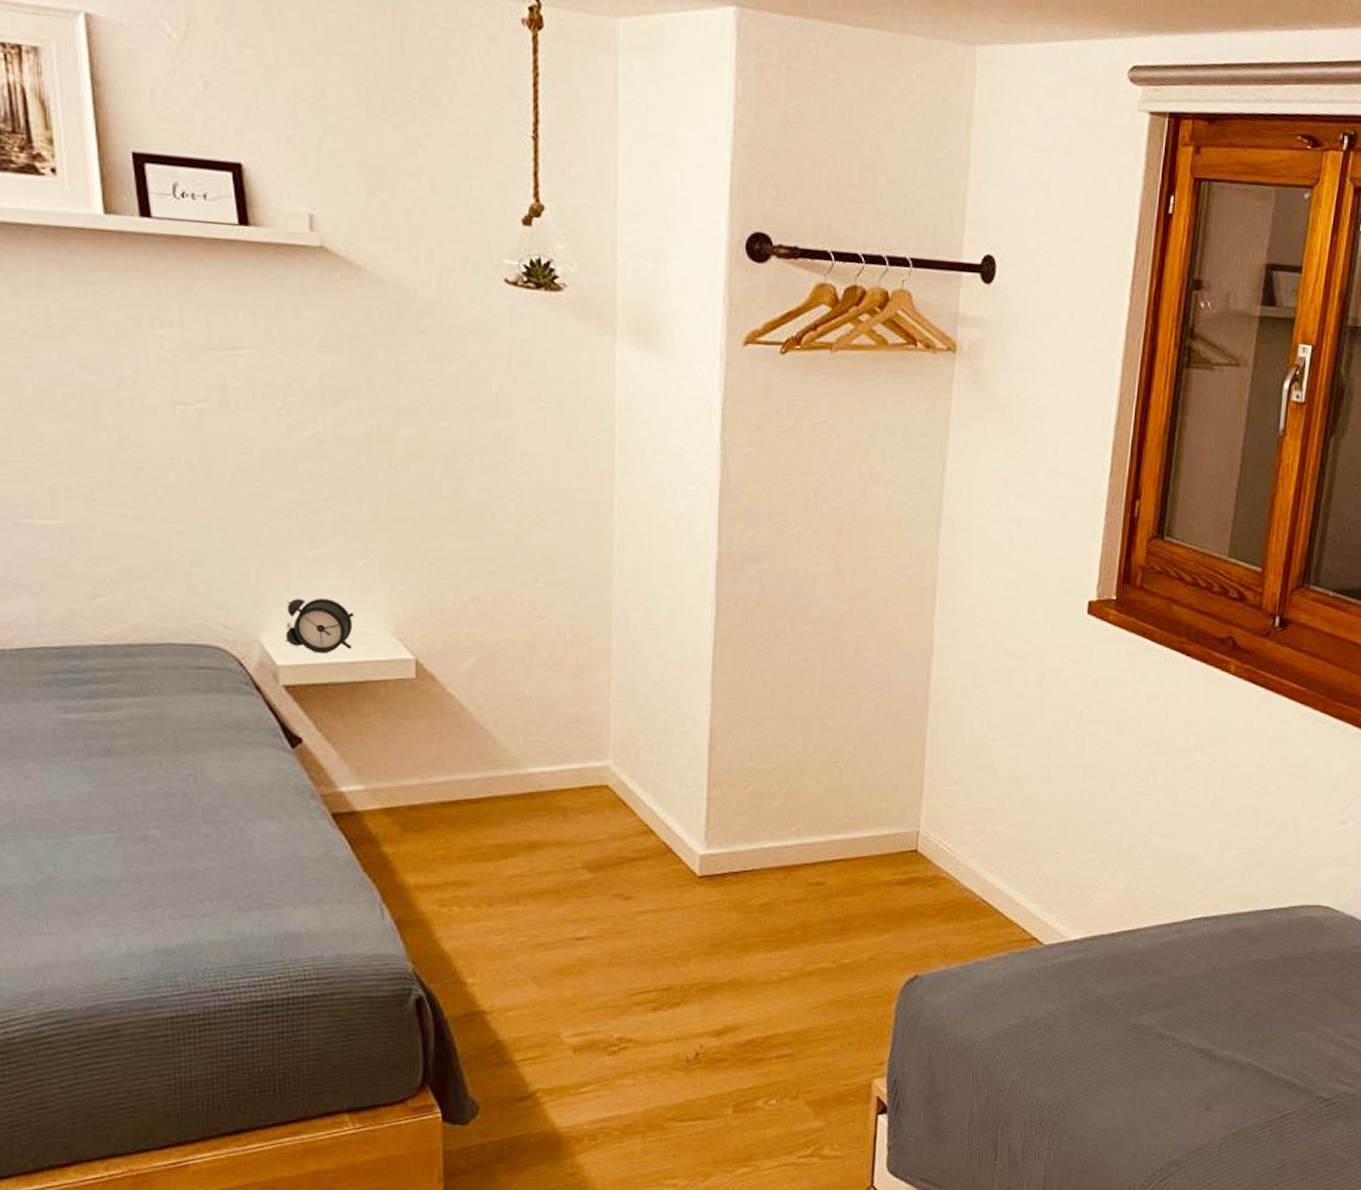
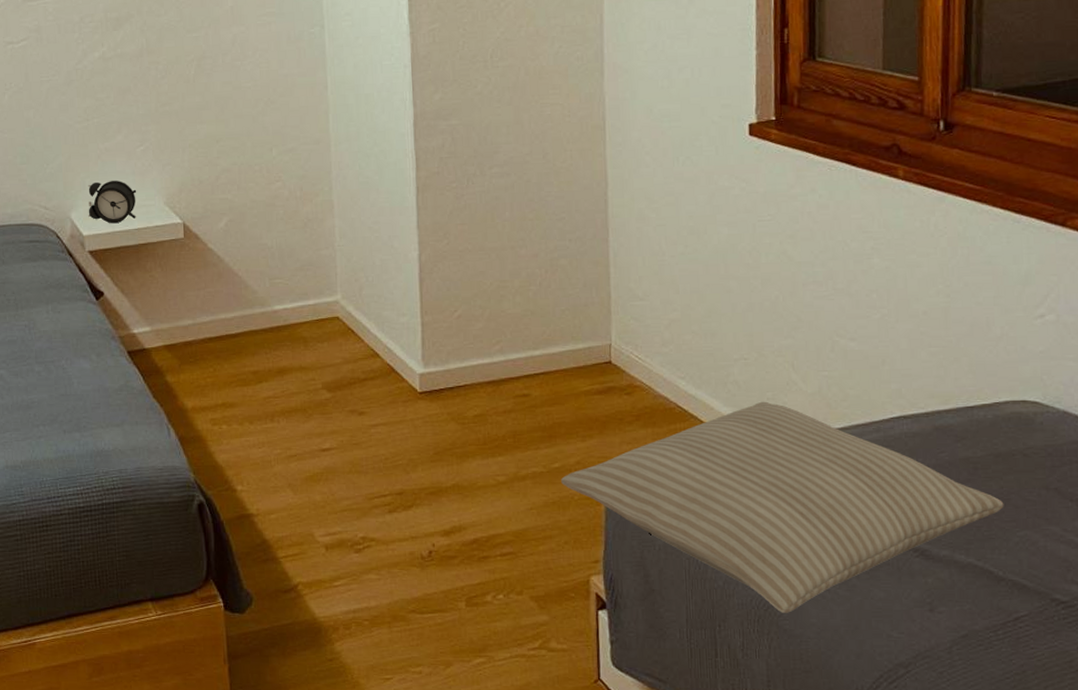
pillow: none [851,898,1287,1114] -> present [561,401,1004,613]

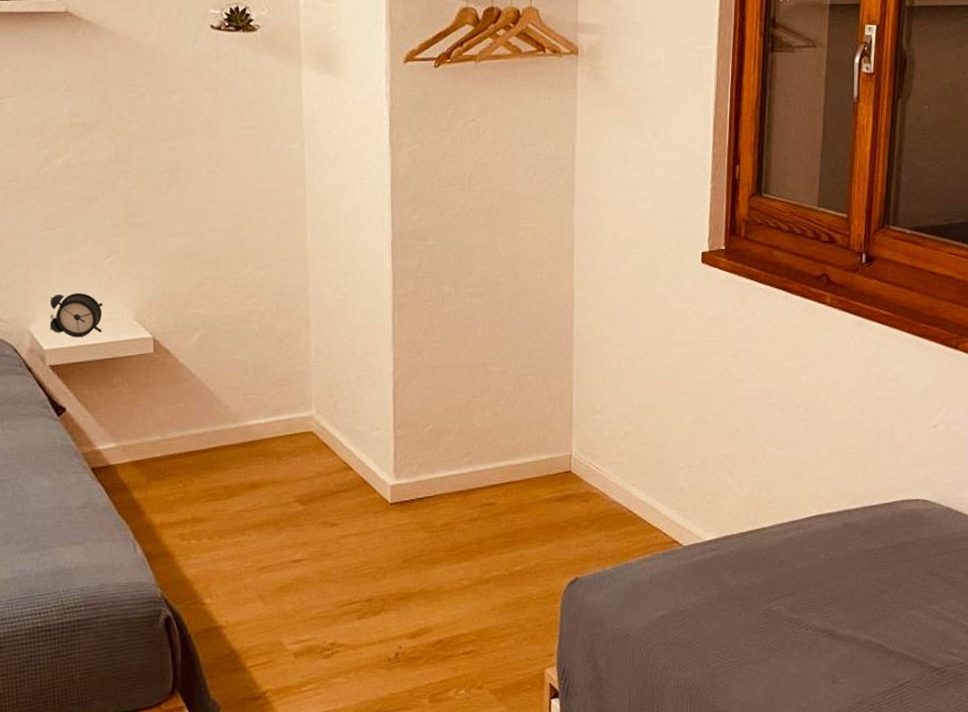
pillow: present [561,401,1004,613] -> none [522,504,897,692]

